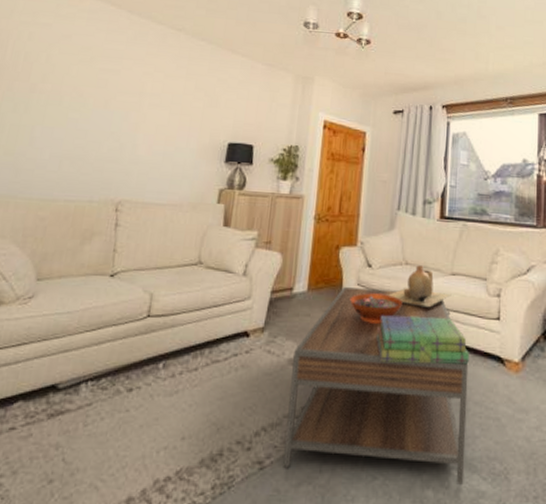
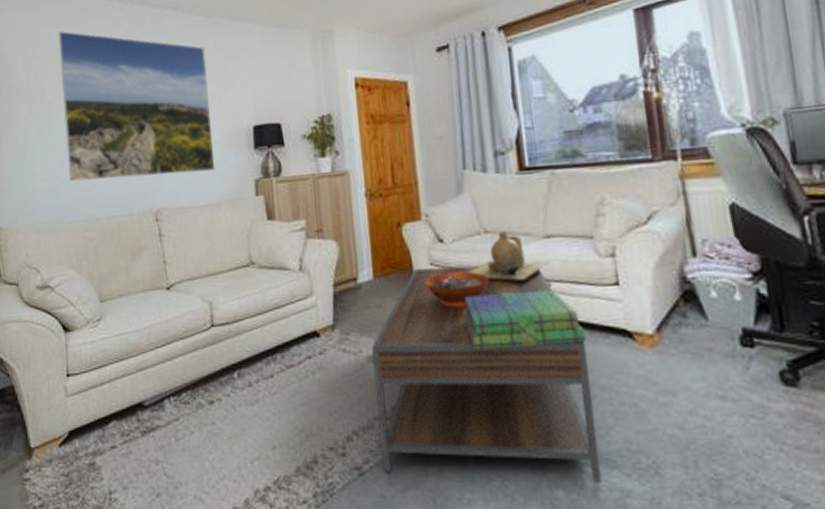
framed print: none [35,23,199,174] -> present [58,30,216,182]

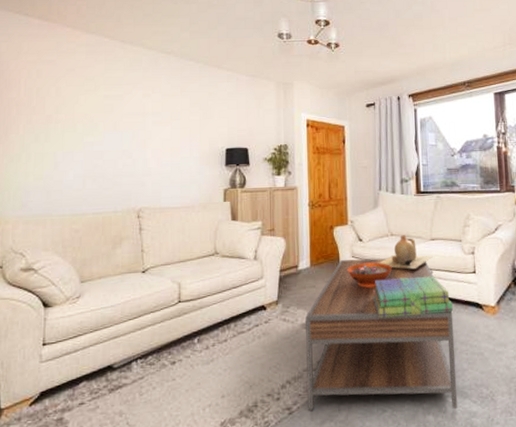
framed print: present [58,30,216,182] -> none [61,58,192,182]

